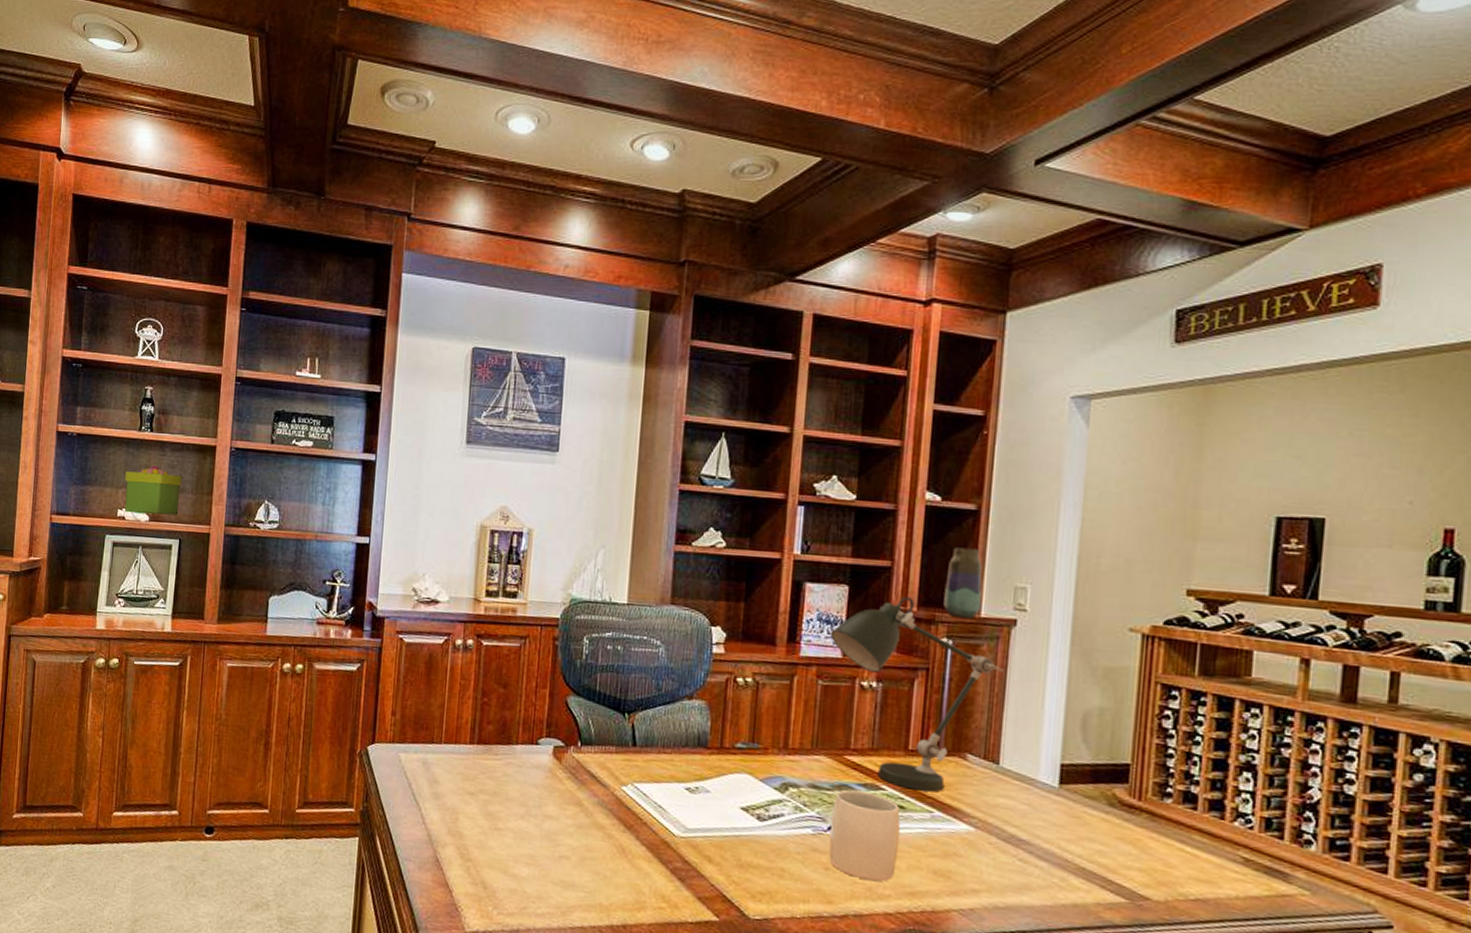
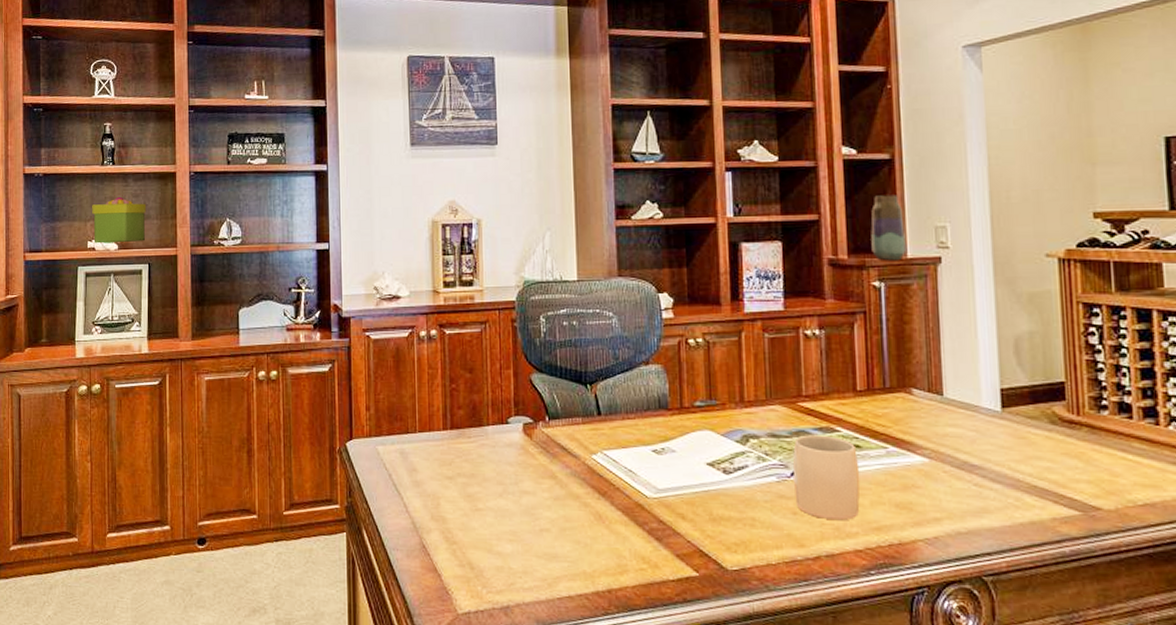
desk lamp: present [830,596,1004,792] -> none [770,246,935,429]

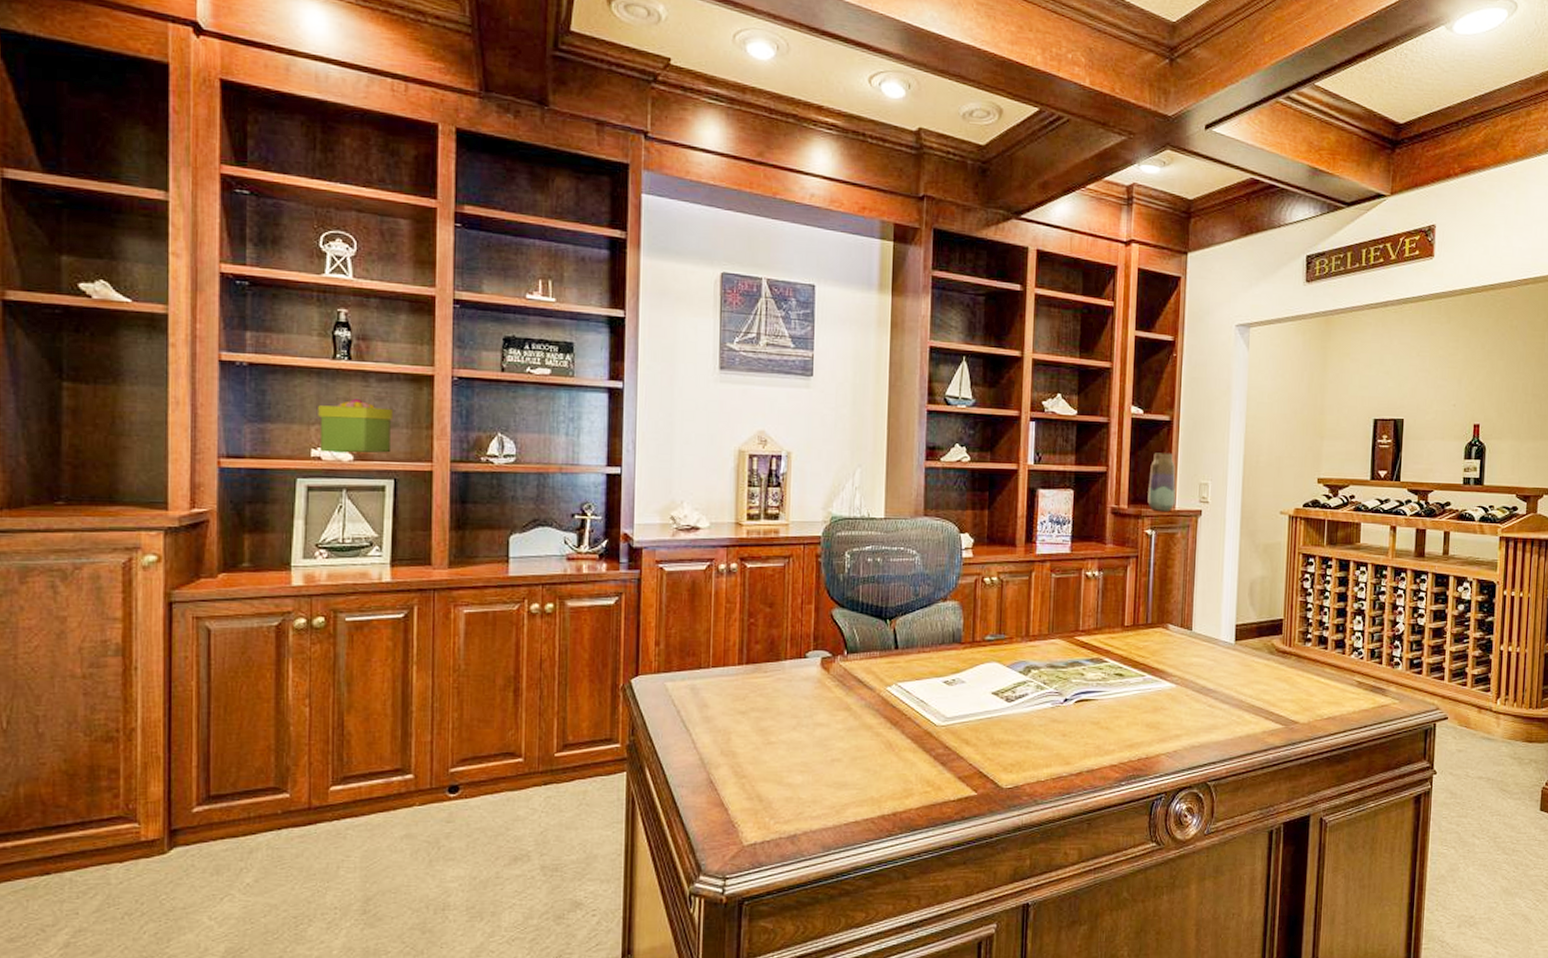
mug: present [792,435,860,521] -> none [1065,665,1121,740]

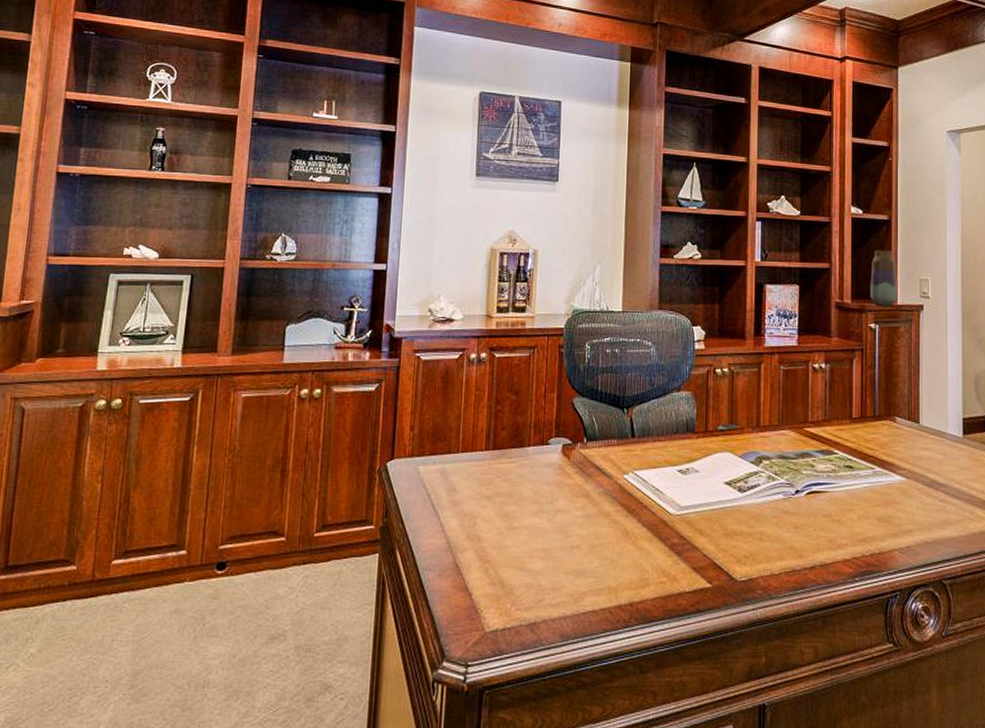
decorative box: present [318,399,394,454] -> none [132,205,196,252]

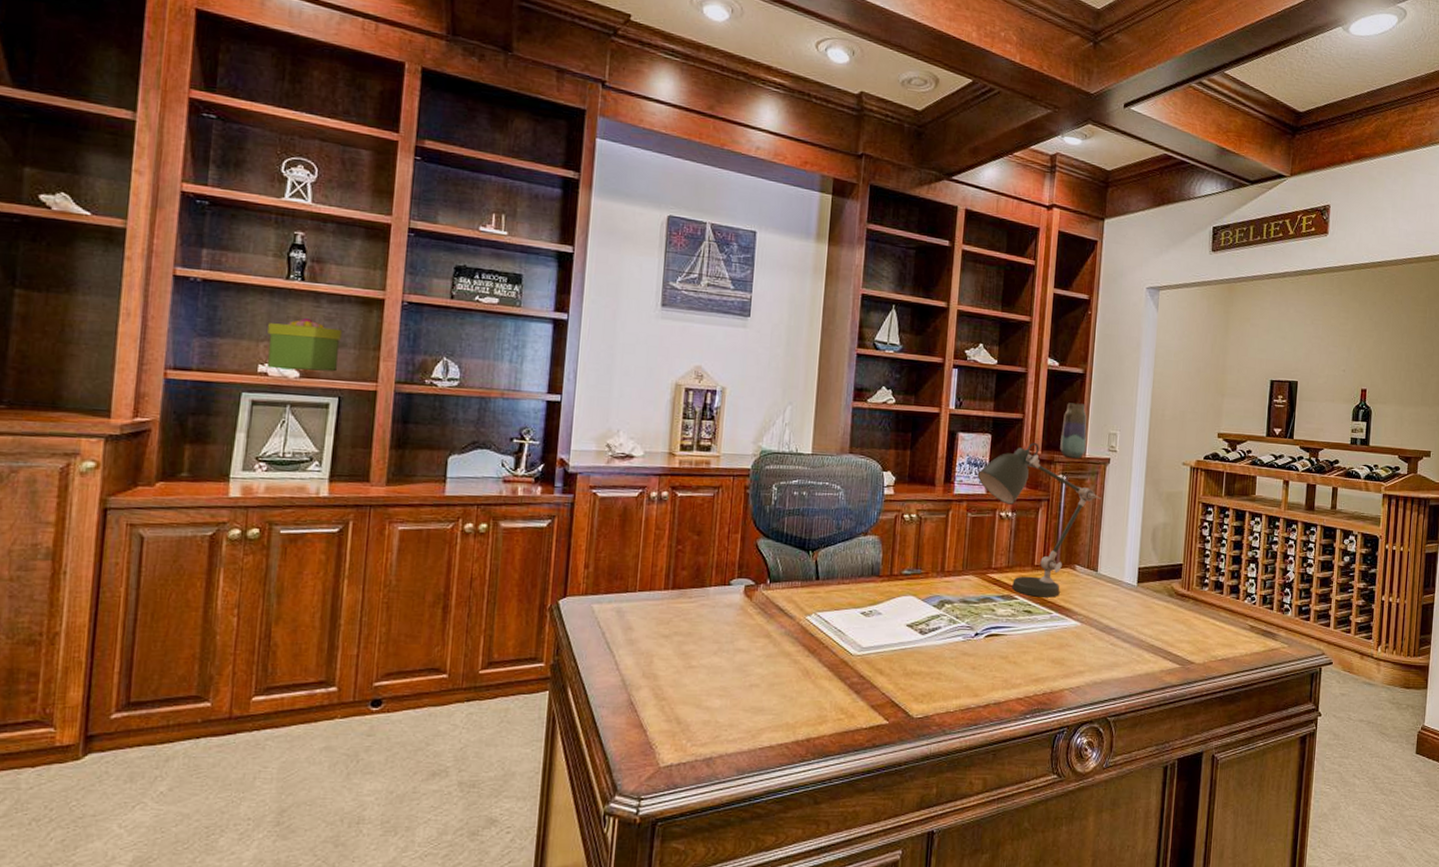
decorative box: none [132,205,196,252] -> present [267,318,343,372]
desk lamp: none [787,291,917,452] -> present [977,442,1101,598]

